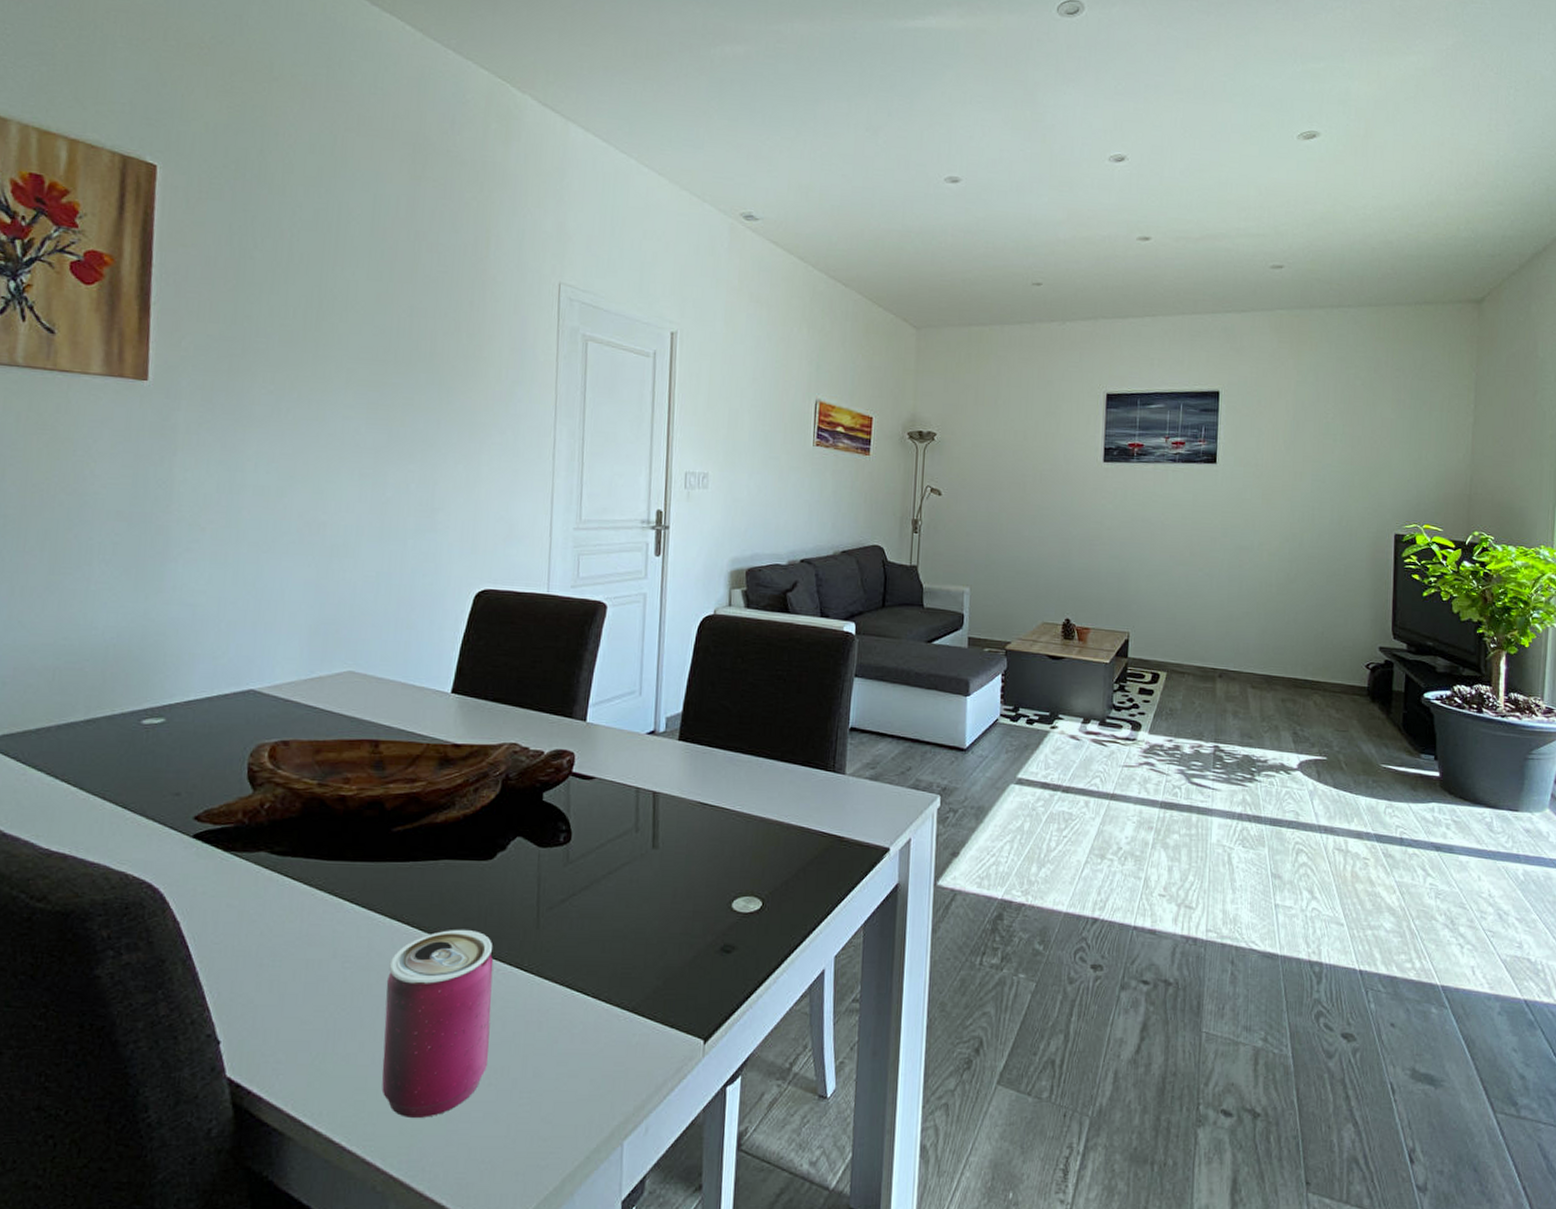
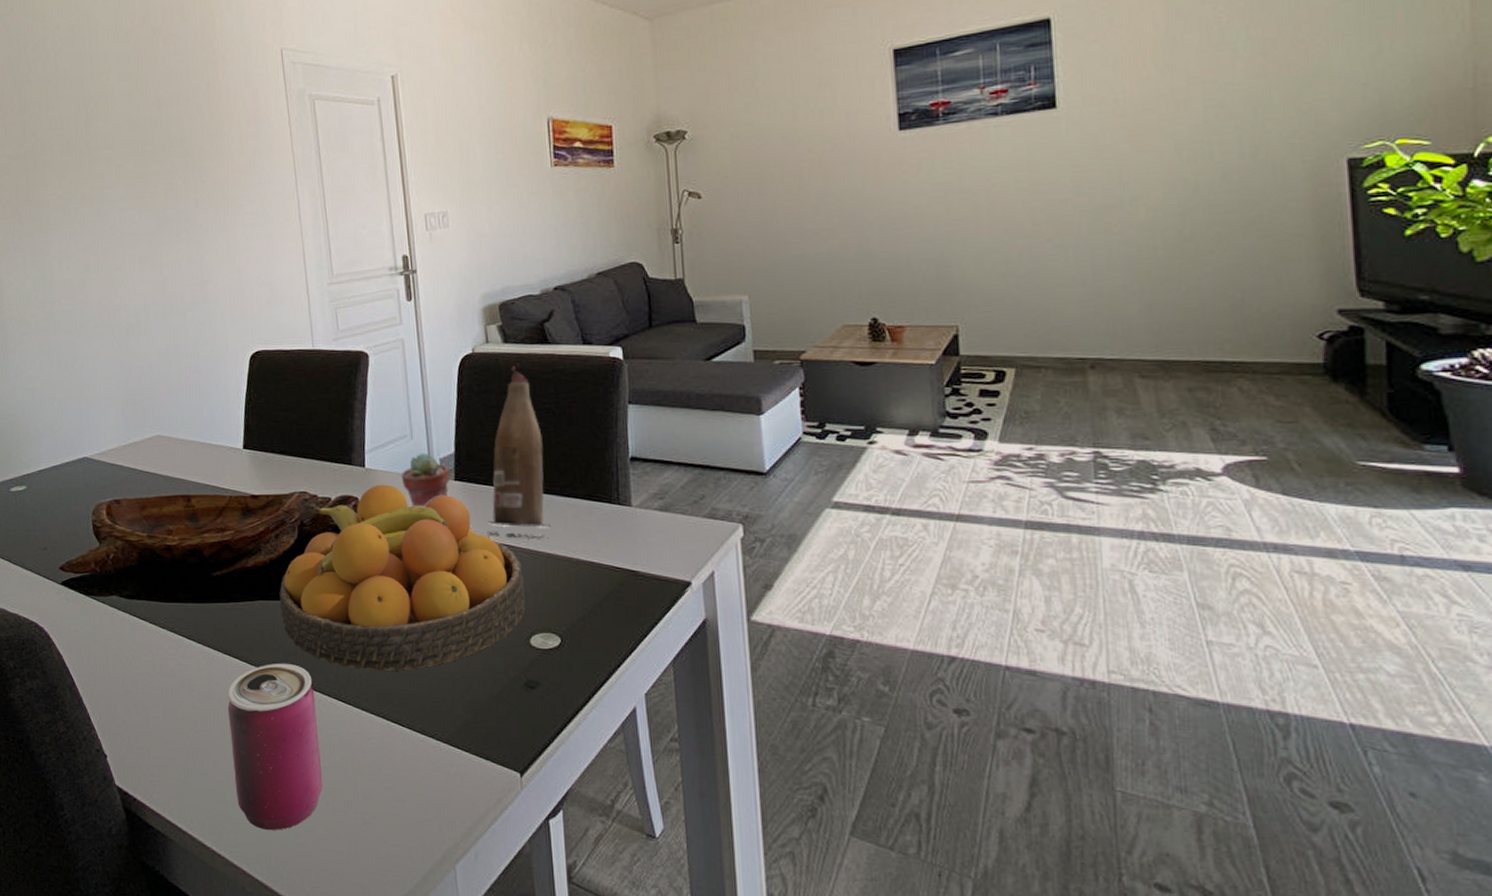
fruit bowl: none [467,740,735,937] -> present [279,484,526,671]
potted succulent: none [623,710,675,765] -> present [401,452,450,507]
wine bottle: none [704,631,771,803] -> present [487,366,551,539]

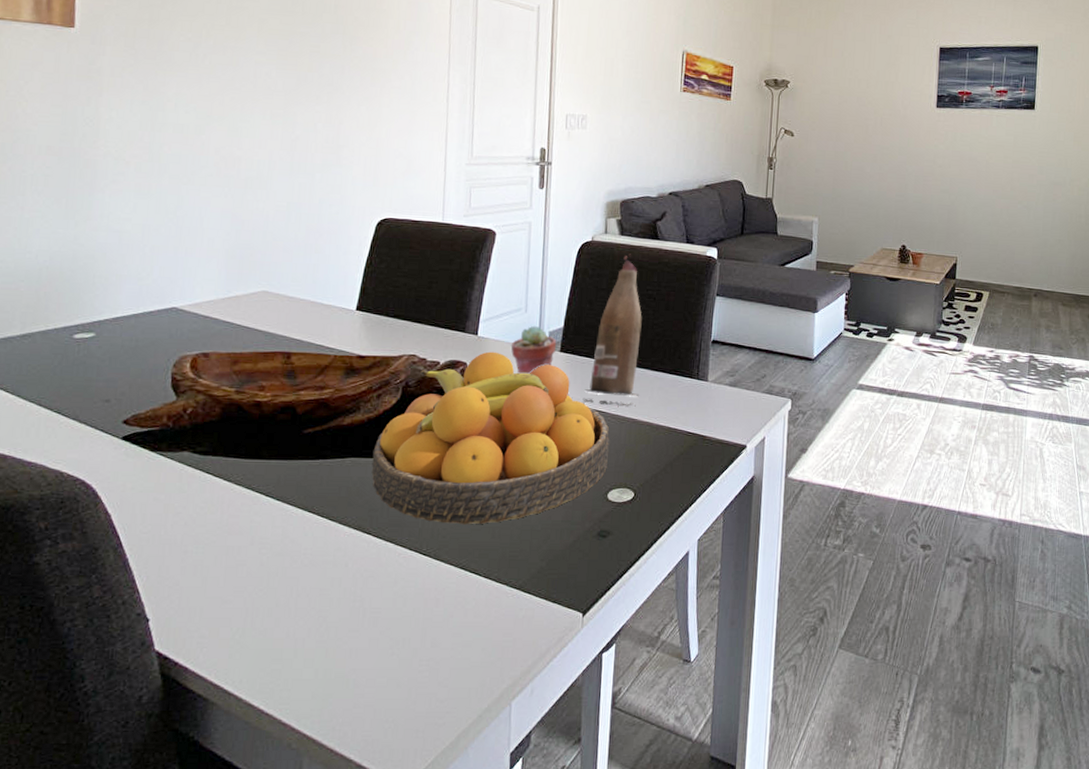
can: present [227,664,323,831] -> none [296,519,396,684]

